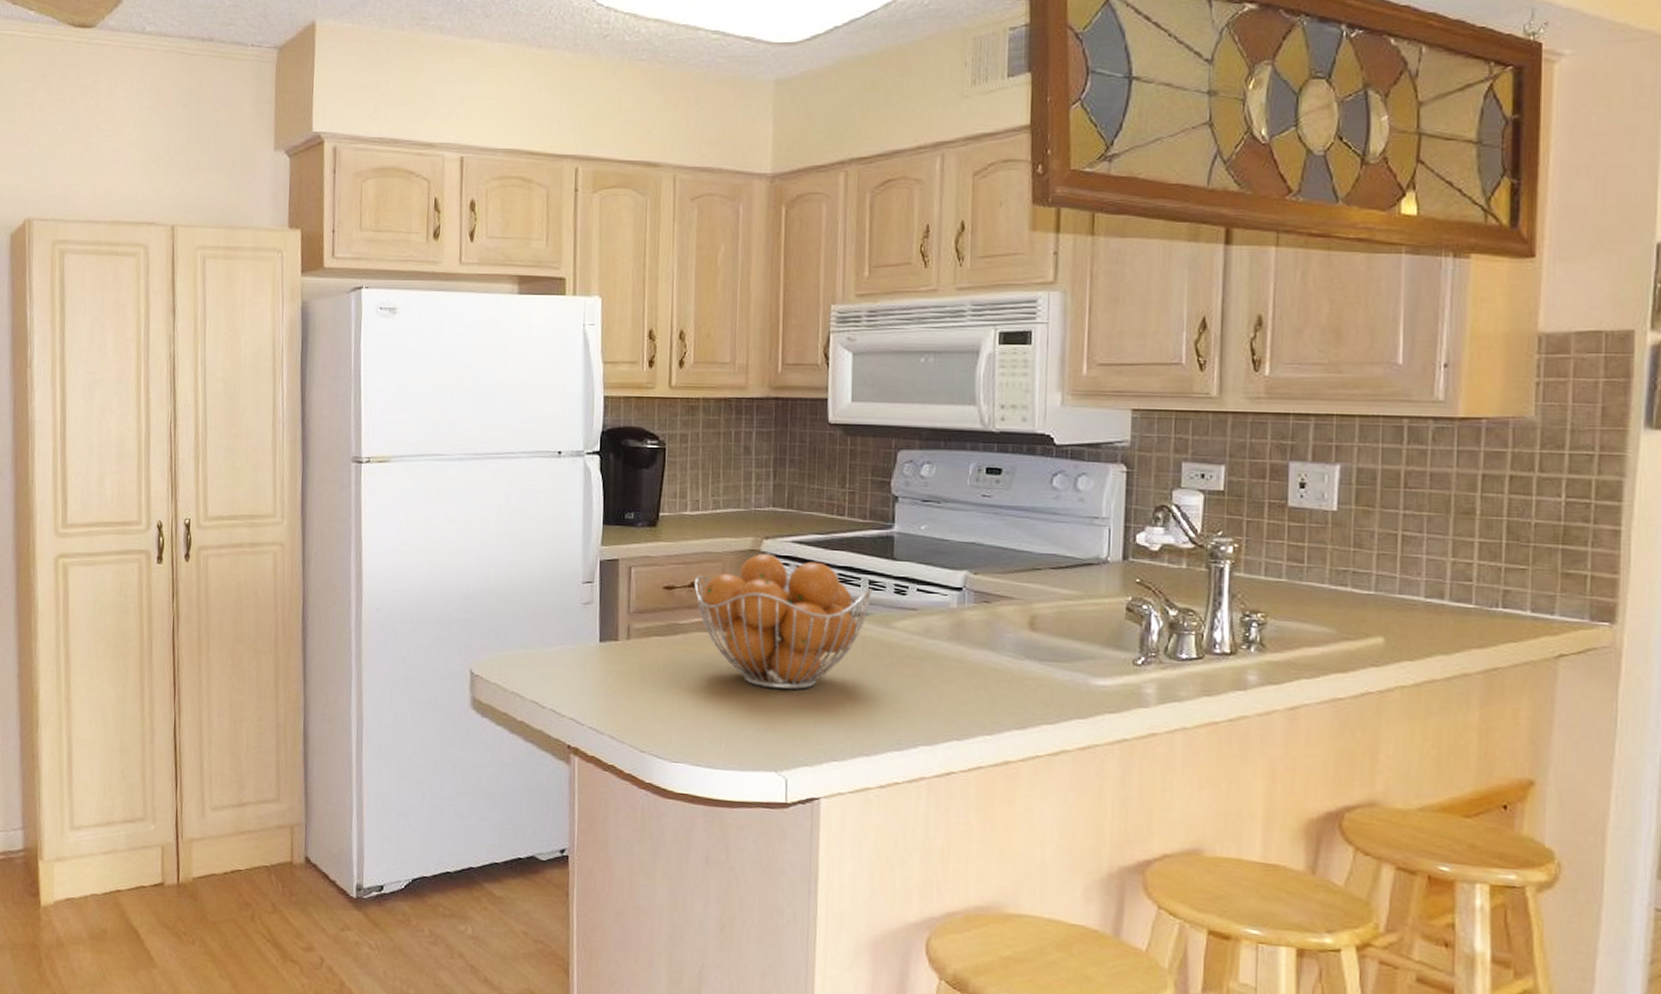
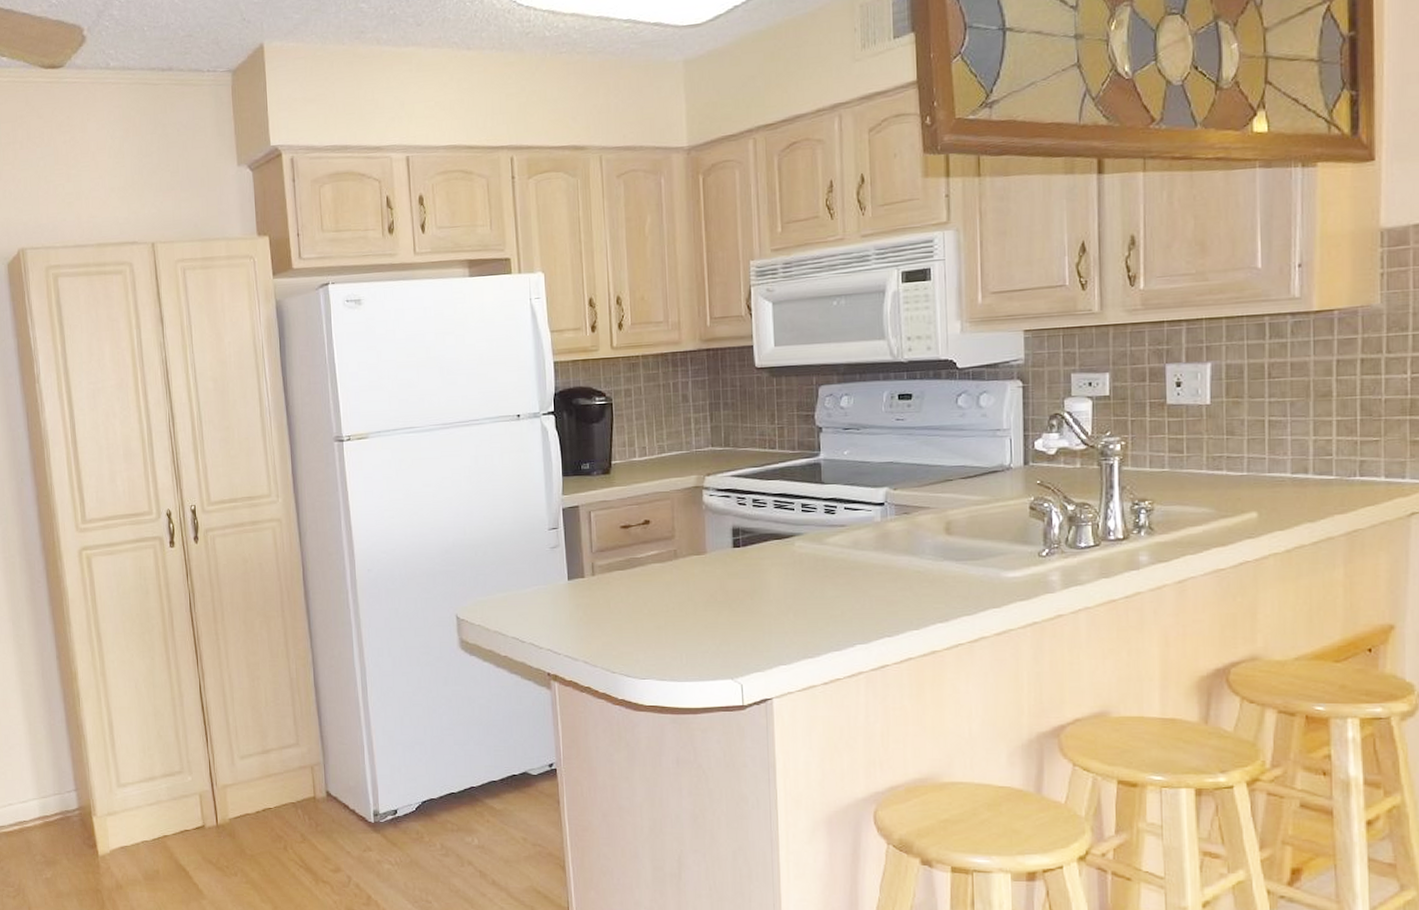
fruit basket: present [693,553,873,690] -> none [647,488,806,607]

